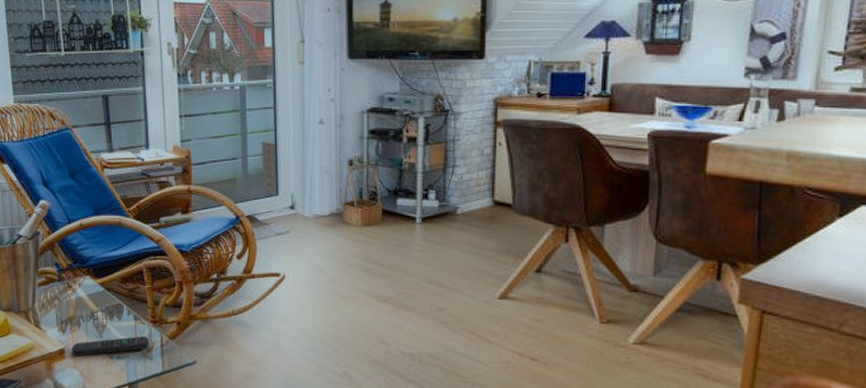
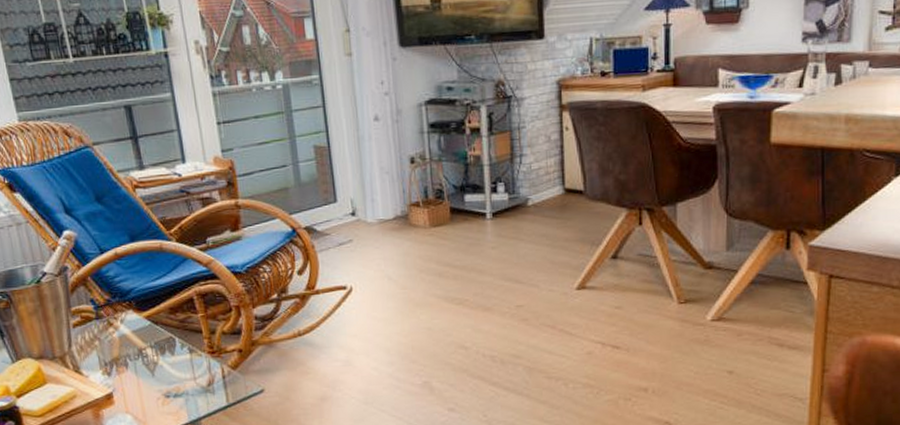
remote control: present [71,335,150,357] -> none [120,368,210,400]

